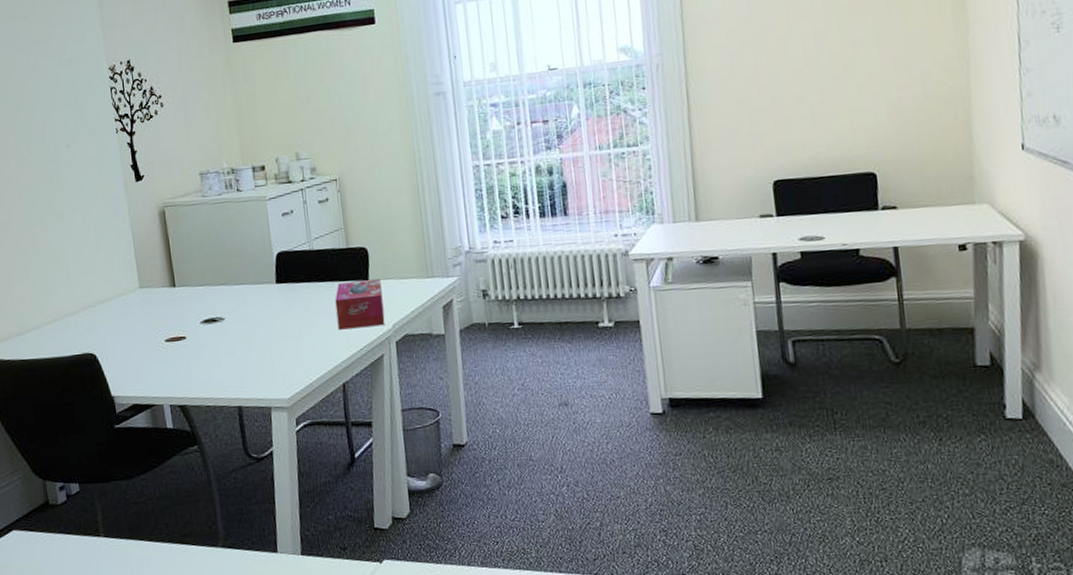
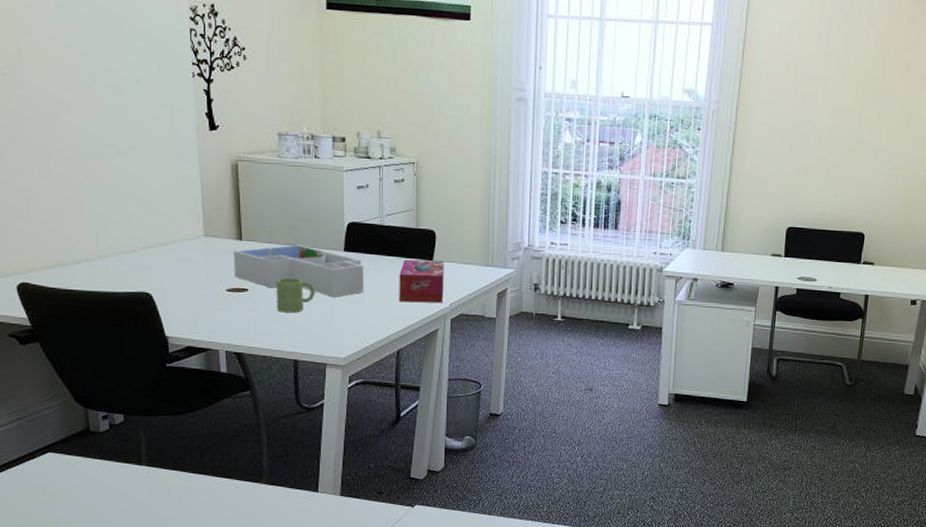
desk organizer: none [168,283,301,334] -> present [233,245,364,297]
mug: none [212,318,252,357] -> present [276,277,315,313]

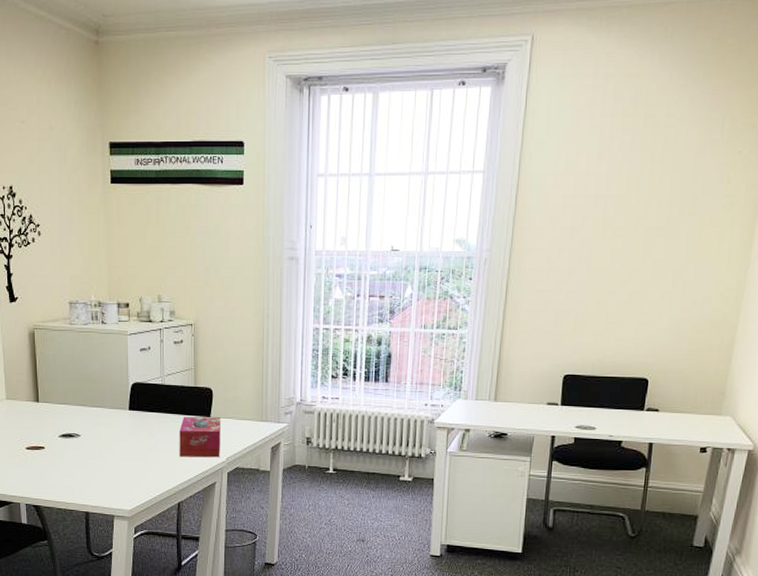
desk organizer: present [233,245,364,297] -> none [31,405,148,453]
mug: present [276,277,315,313] -> none [69,436,103,469]

